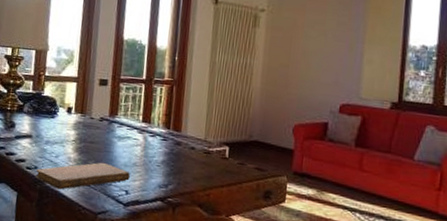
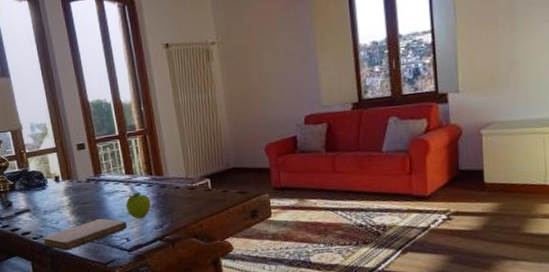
fruit: none [133,143,162,173] -> present [125,192,152,219]

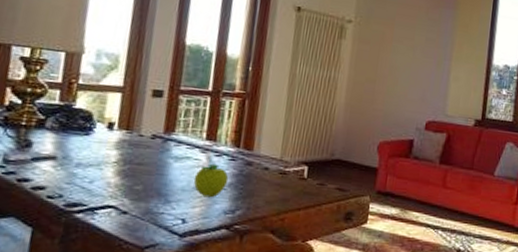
notebook: present [42,218,127,251] -> none [59,187,189,222]

